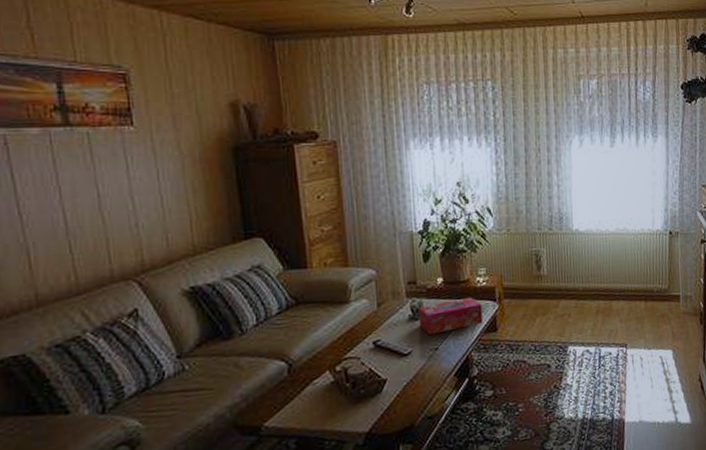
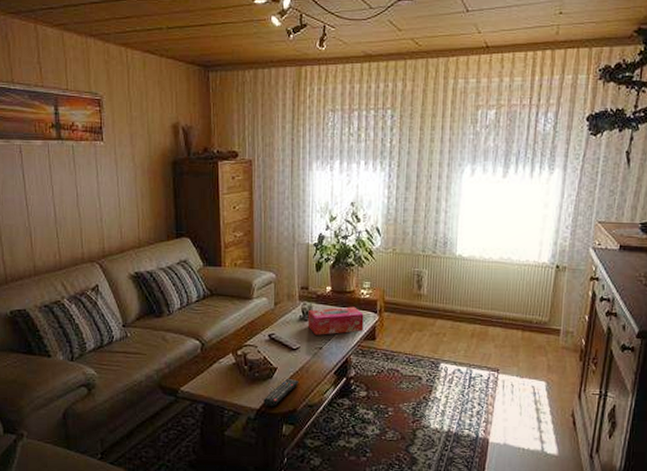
remote control: none [373,389,415,427] -> present [263,379,300,406]

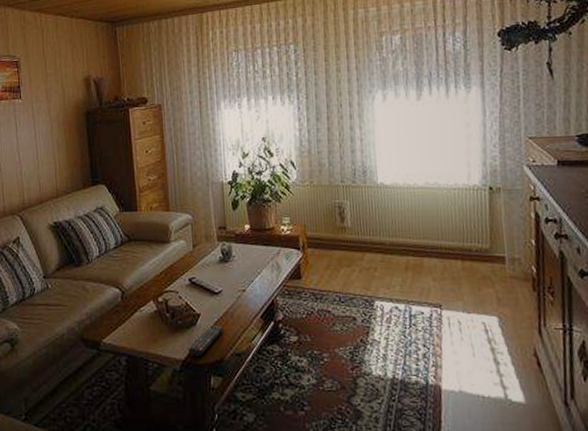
tissue box: present [307,306,364,335] -> none [227,244,288,277]

